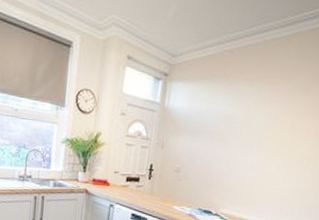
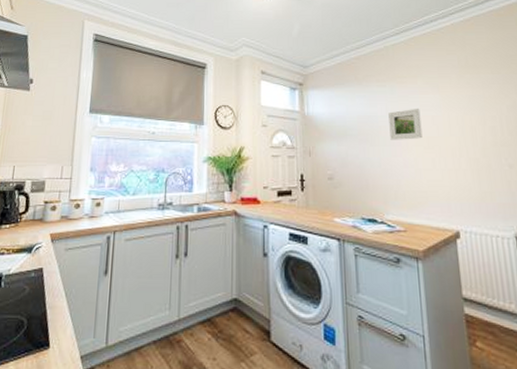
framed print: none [243,112,282,144] -> present [388,108,423,140]

